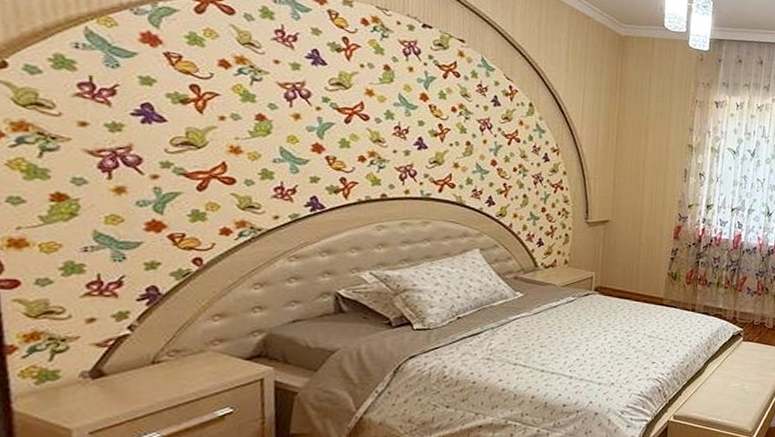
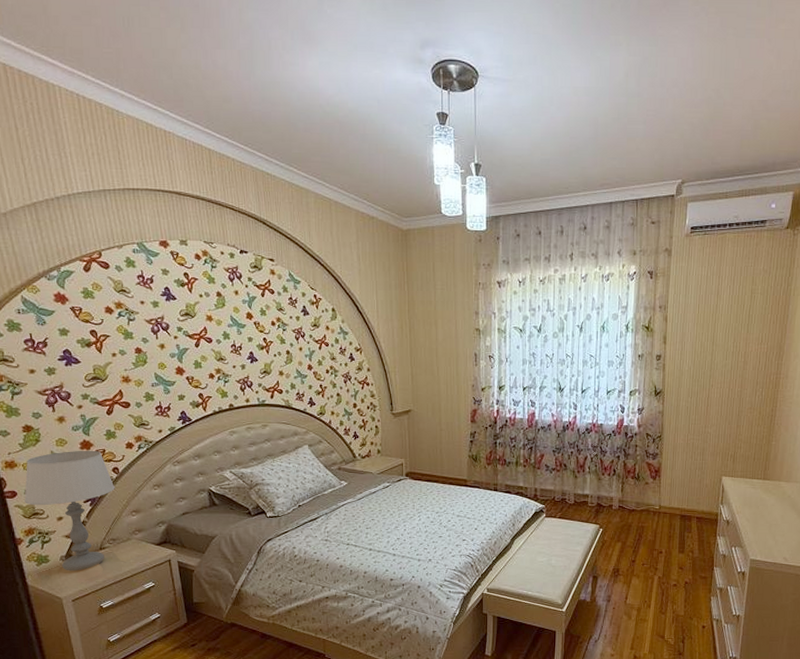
table lamp: none [30,231,193,393] -> present [23,450,115,571]

